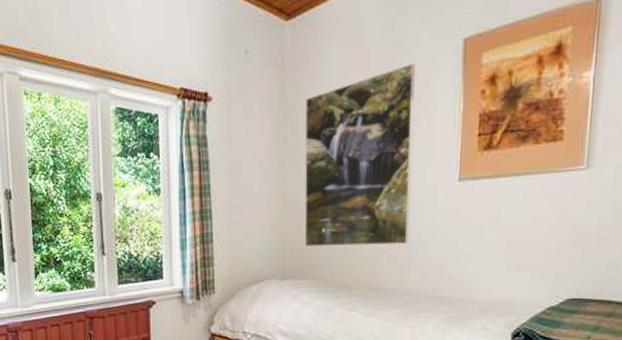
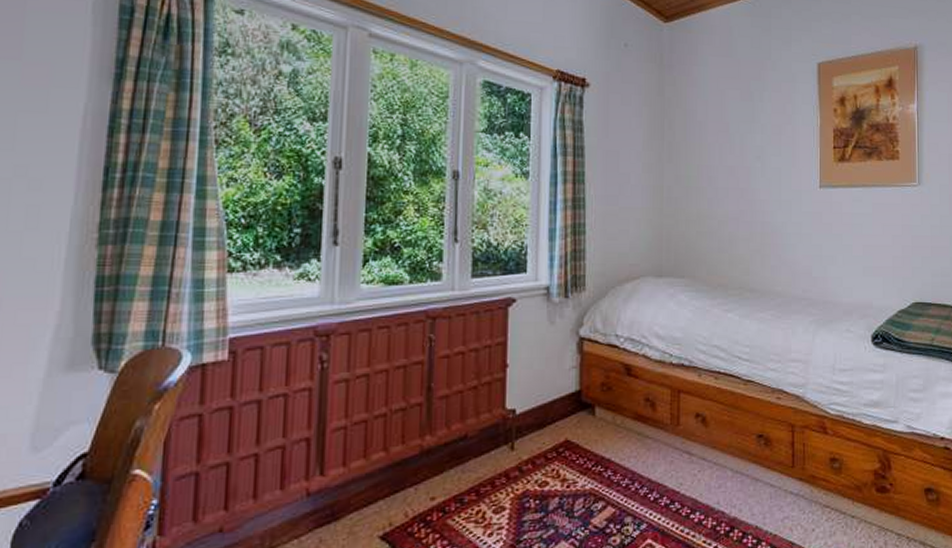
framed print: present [304,63,415,247] -> none [681,78,780,245]

